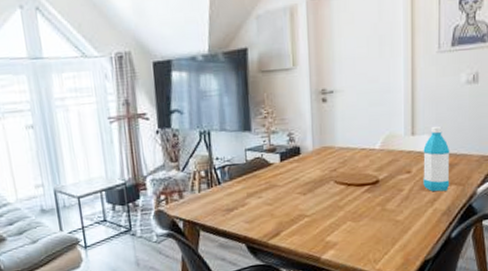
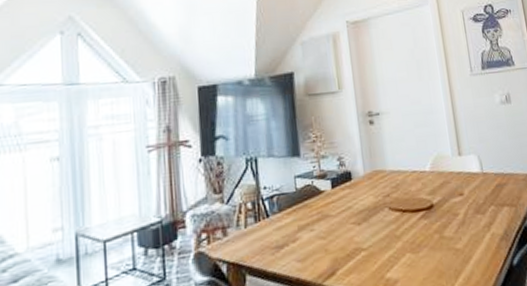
water bottle: present [423,125,450,192] -> none [471,145,503,215]

